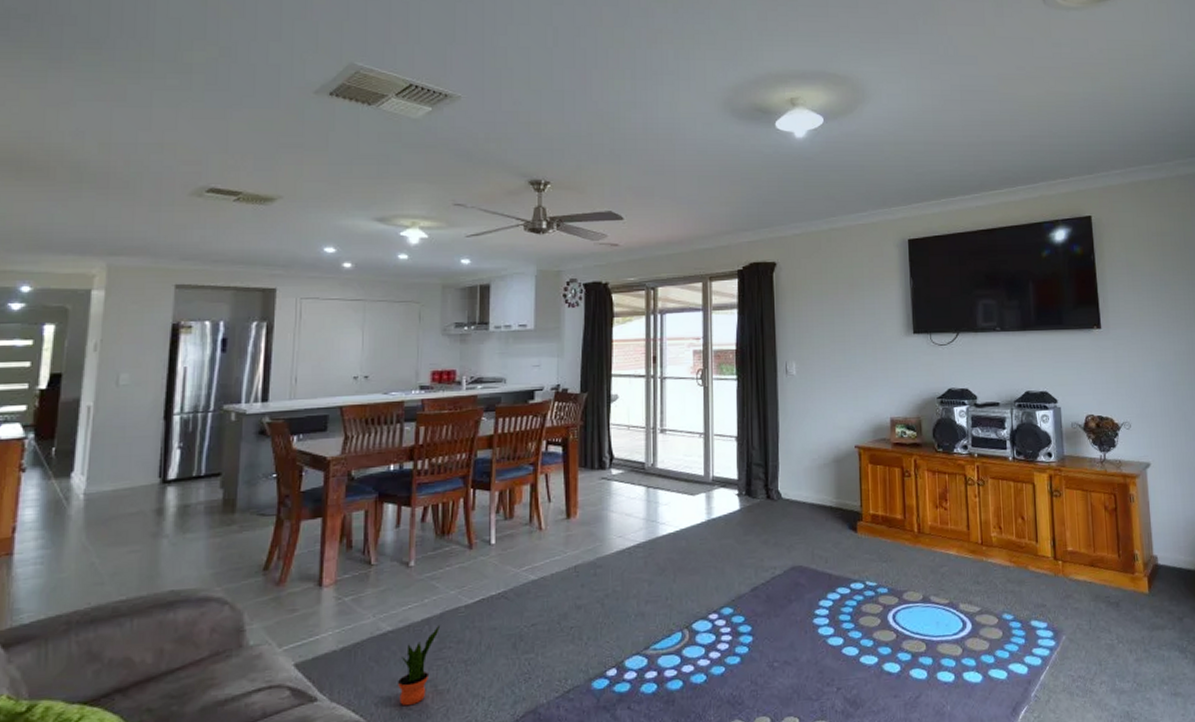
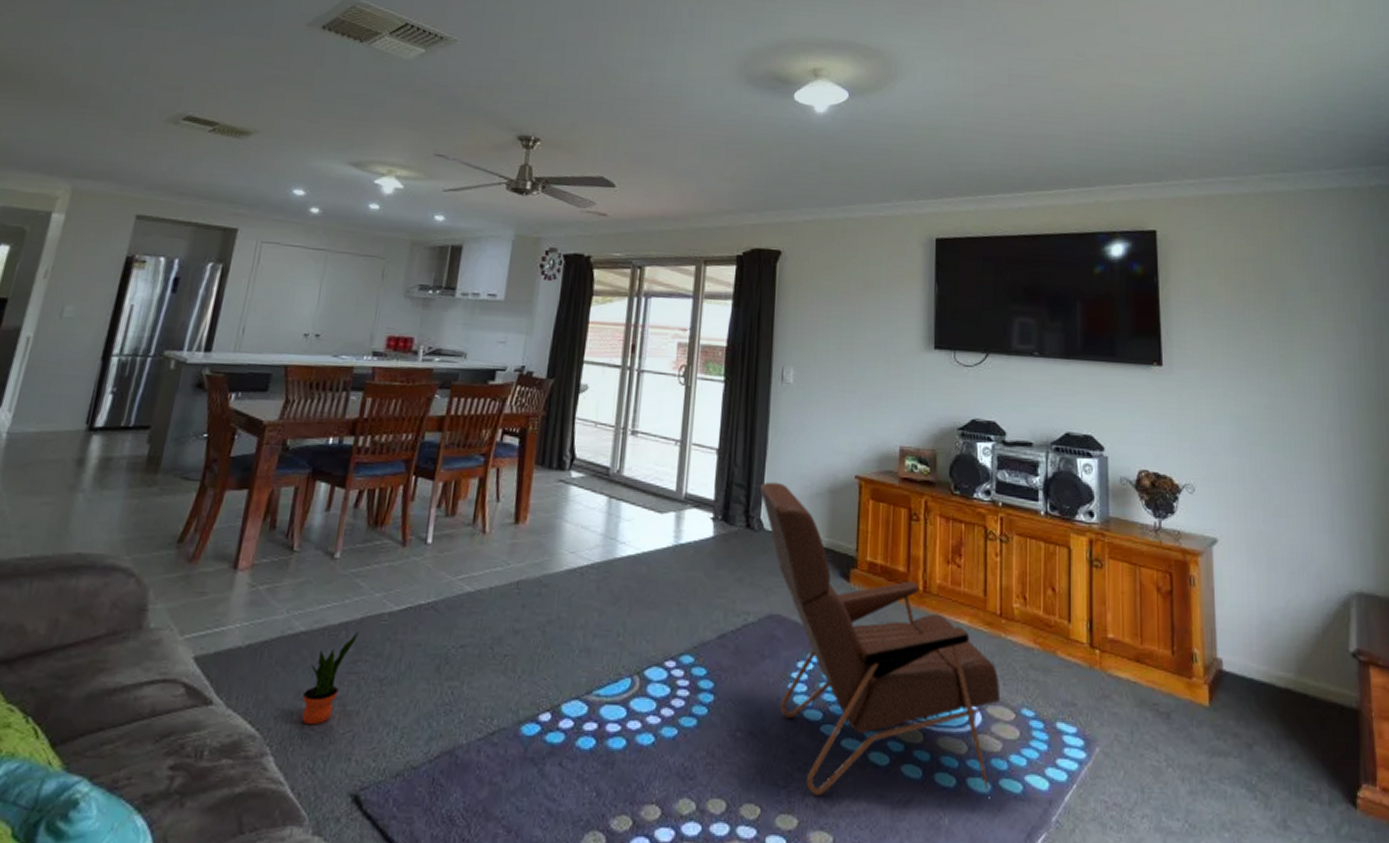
armchair: none [775,458,986,704] -> present [759,481,1001,797]

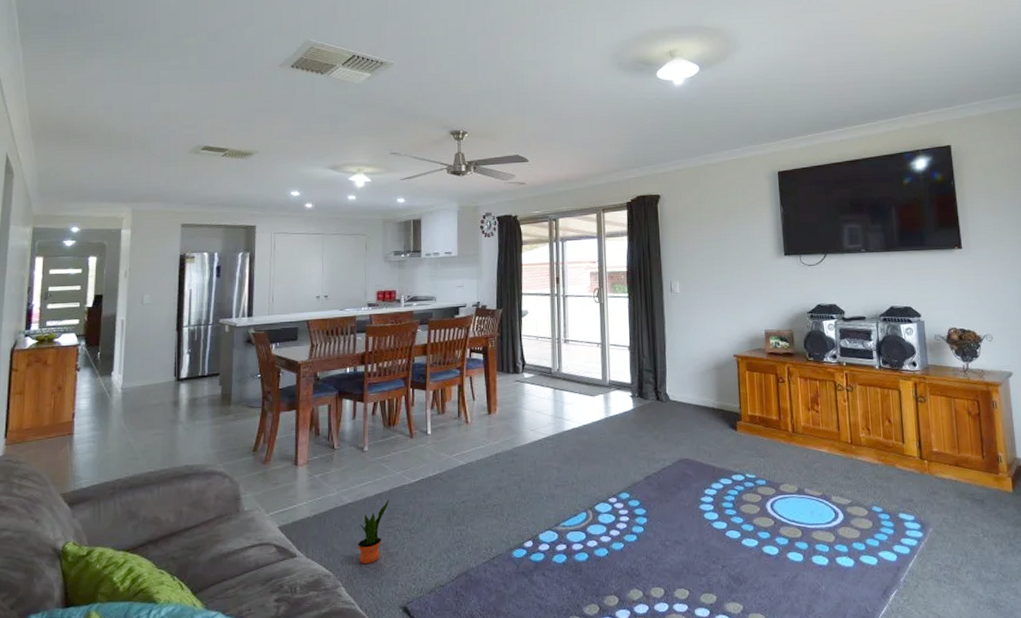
armchair: present [759,481,1001,797] -> none [663,365,857,580]

